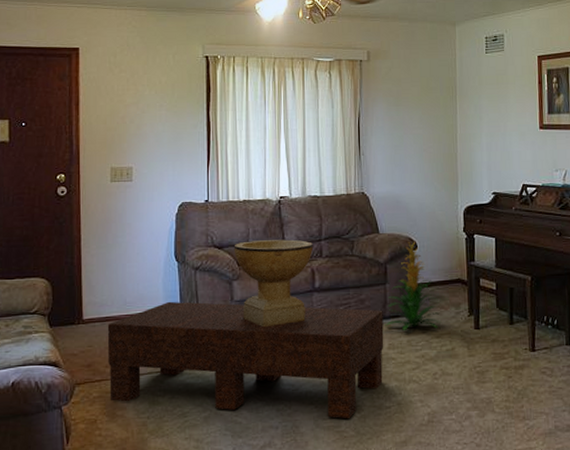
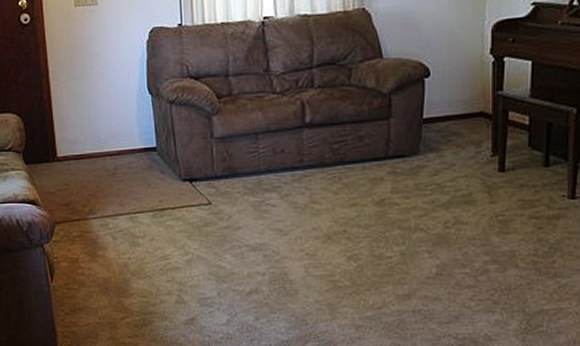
coffee table: present [107,301,384,419] -> none [82,138,386,269]
decorative bowl: present [233,239,314,328] -> none [212,67,304,167]
indoor plant: present [385,241,440,330] -> none [387,67,456,172]

